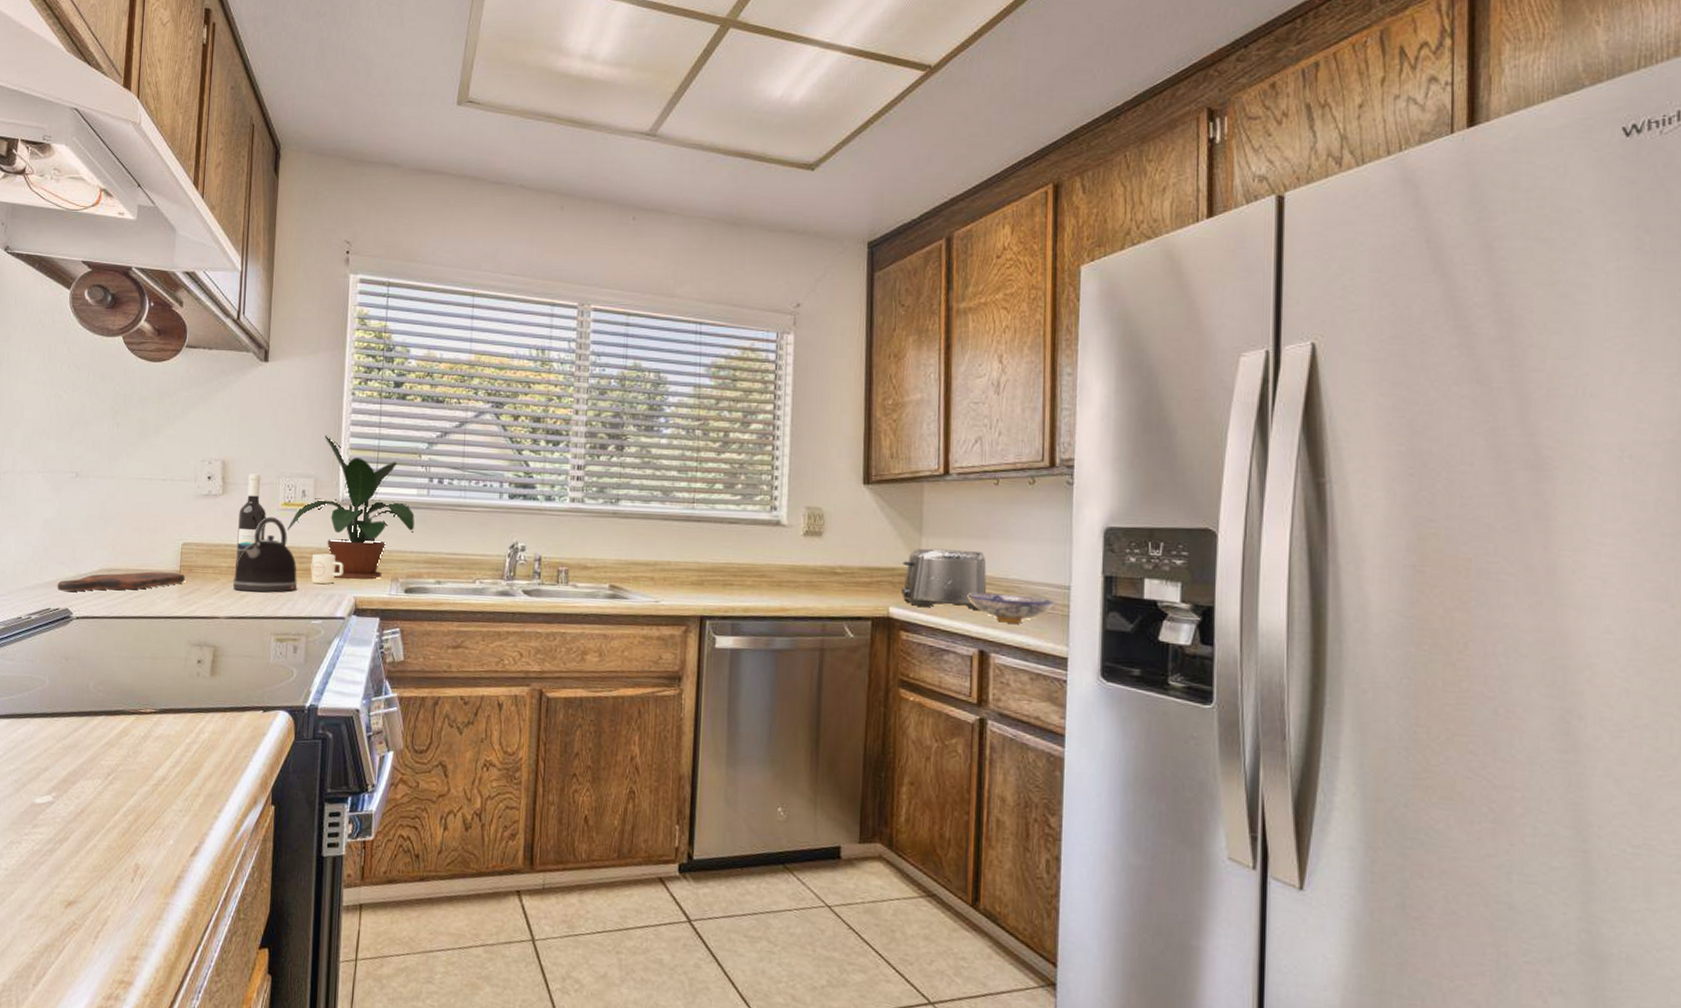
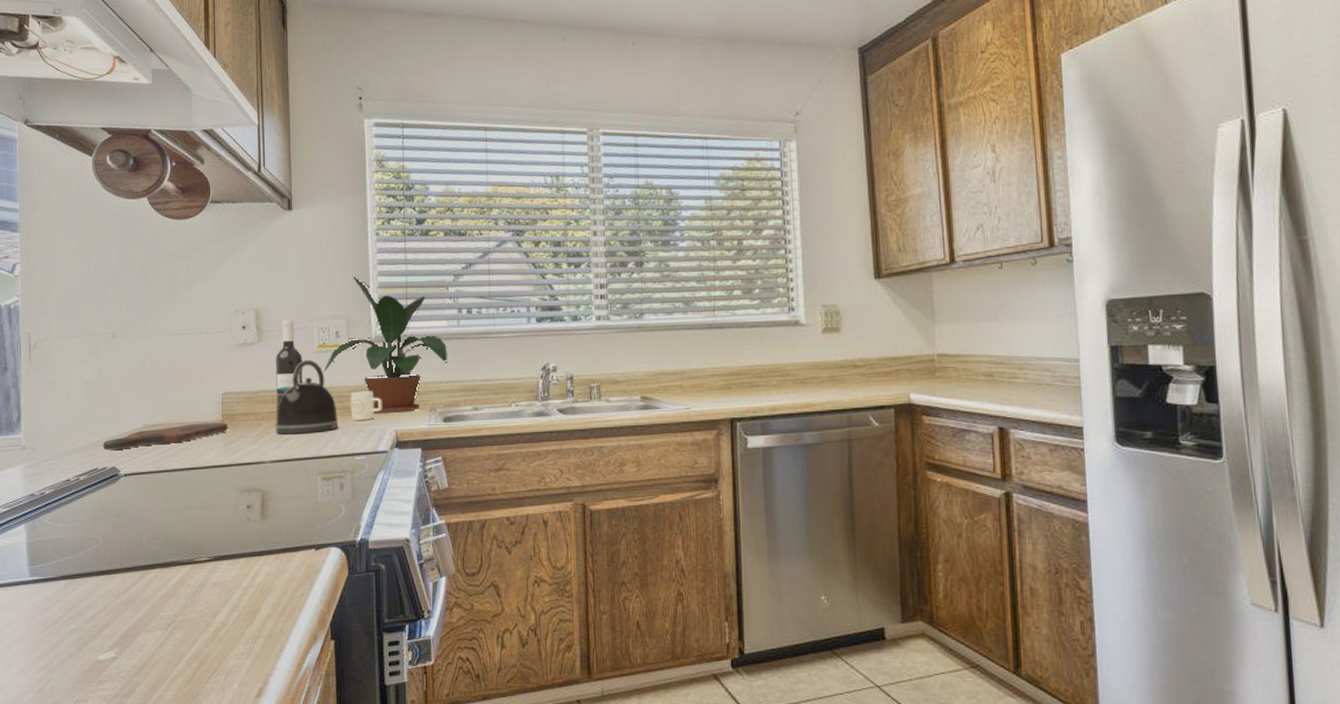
toaster: present [902,548,987,610] -> none [919,332,1001,390]
bowl: present [966,592,1056,624] -> none [981,371,1067,399]

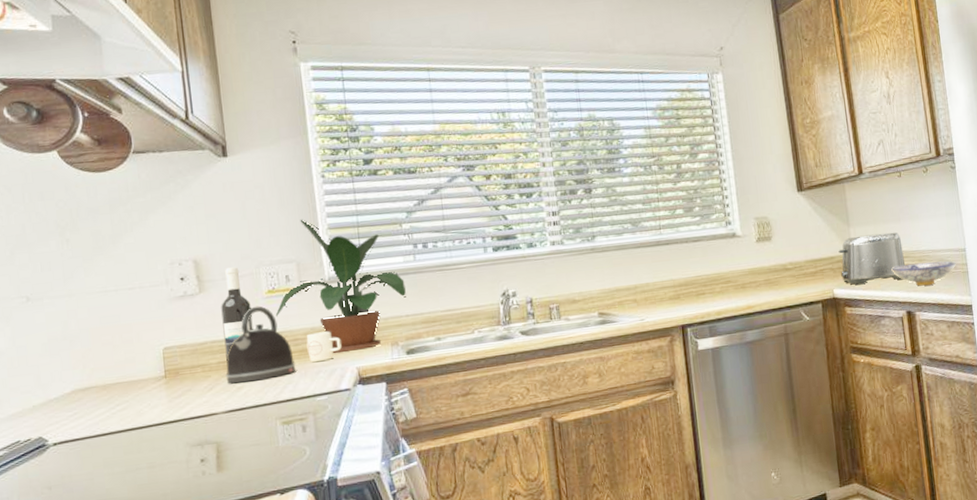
cutting board: present [102,422,228,451] -> none [24,378,173,421]
toaster: none [919,332,1001,390] -> present [838,232,906,285]
bowl: none [981,371,1067,399] -> present [890,261,957,286]

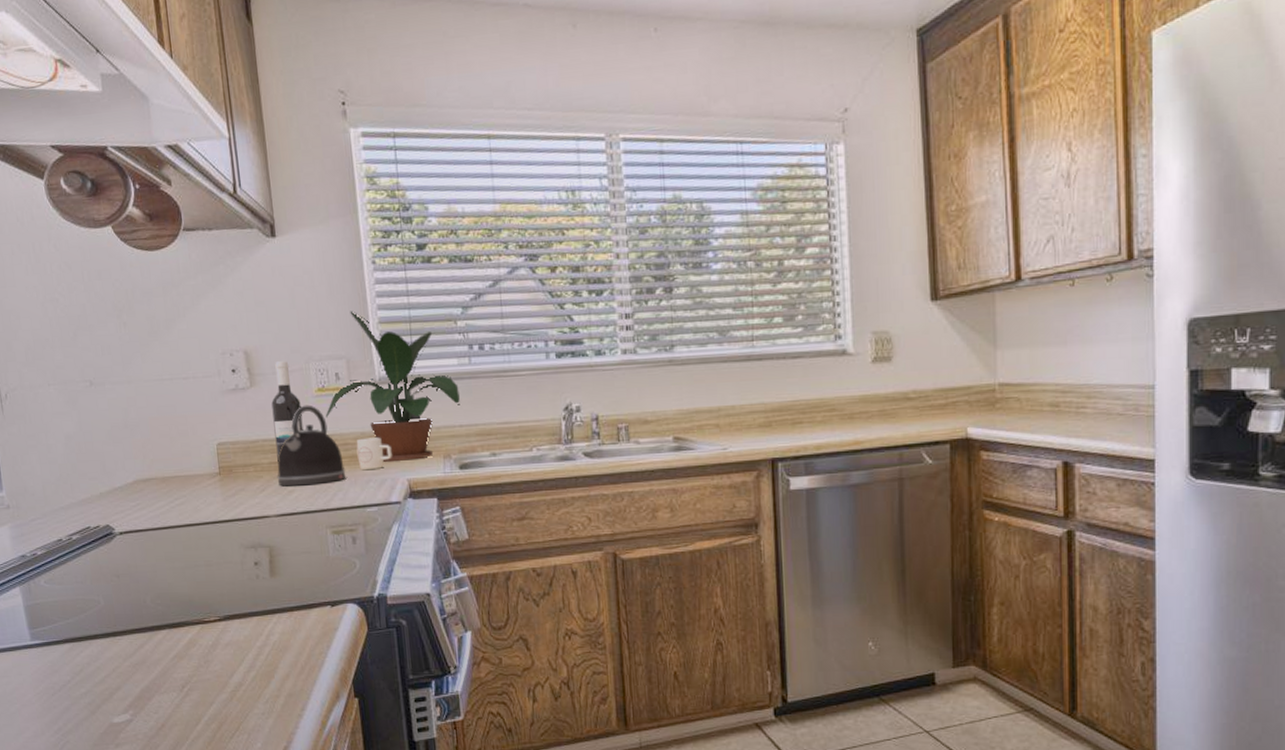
toaster: present [838,232,906,285] -> none [978,358,1068,423]
bowl: present [890,261,957,286] -> none [1046,400,1140,431]

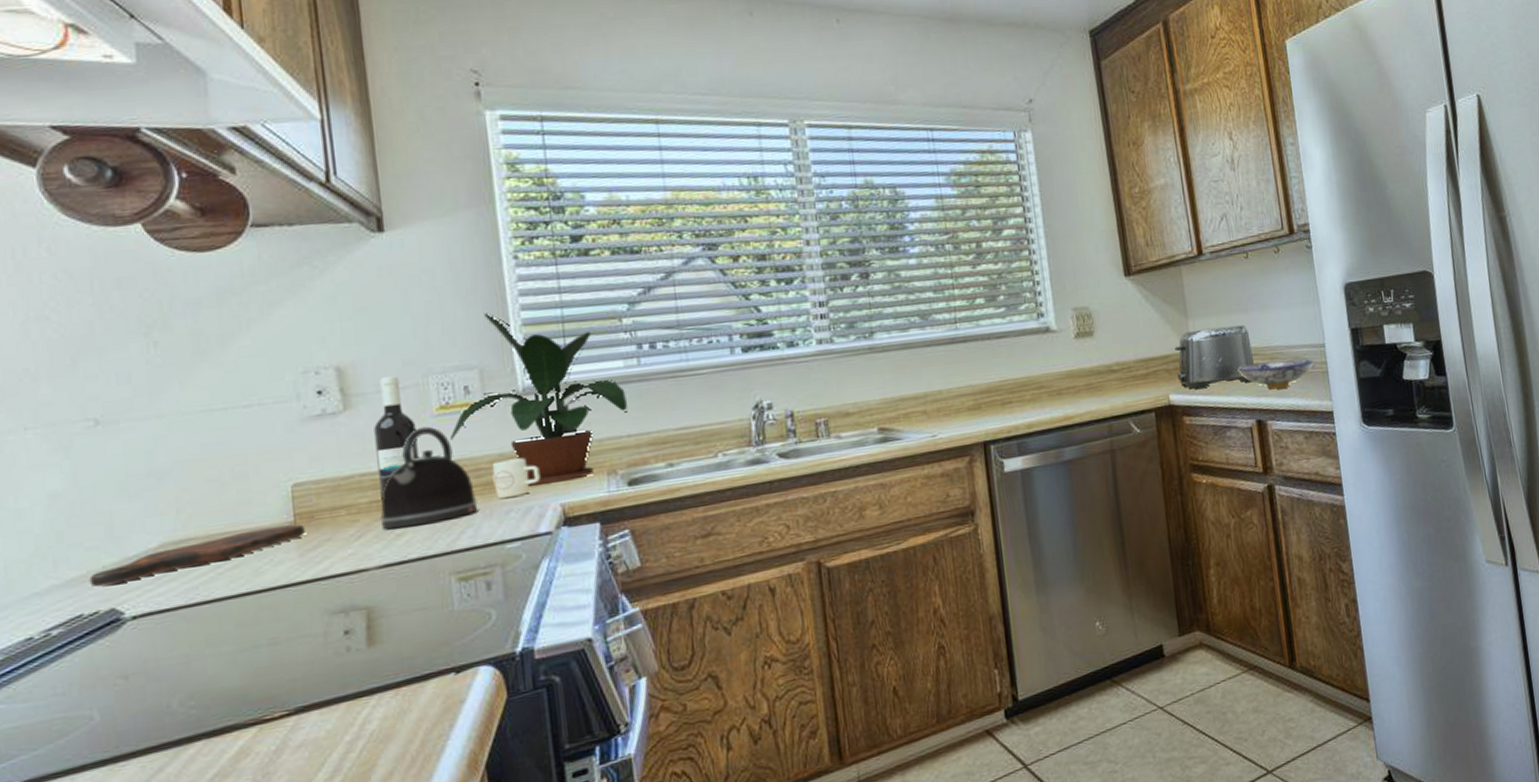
cutting board: none [92,475,227,508] -> present [89,524,305,588]
toaster: none [978,358,1068,423] -> present [1174,324,1255,389]
bowl: none [1046,400,1140,431] -> present [1236,359,1315,390]

